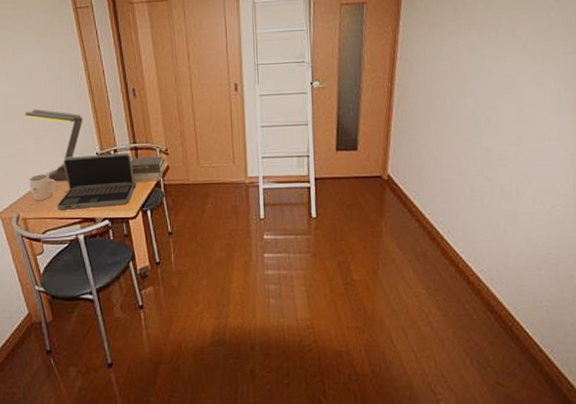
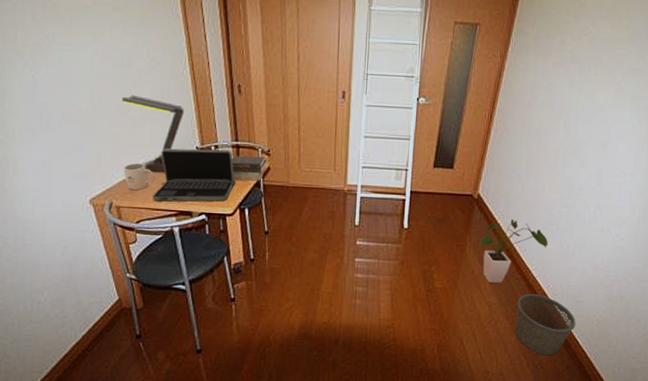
house plant: none [383,195,474,271] -> present [470,213,549,283]
basket: none [448,280,522,351] -> present [515,294,576,355]

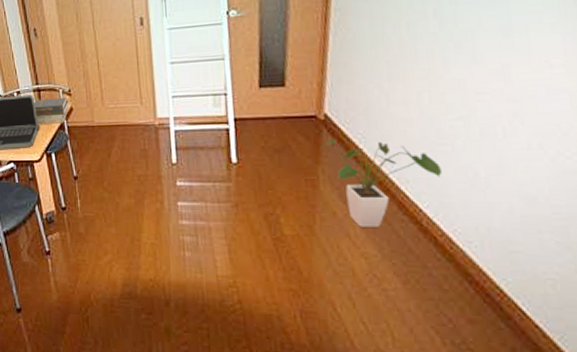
basket: present [515,294,576,355] -> none [408,242,515,331]

